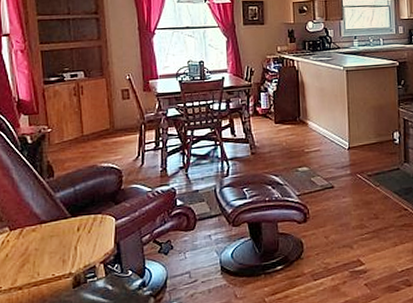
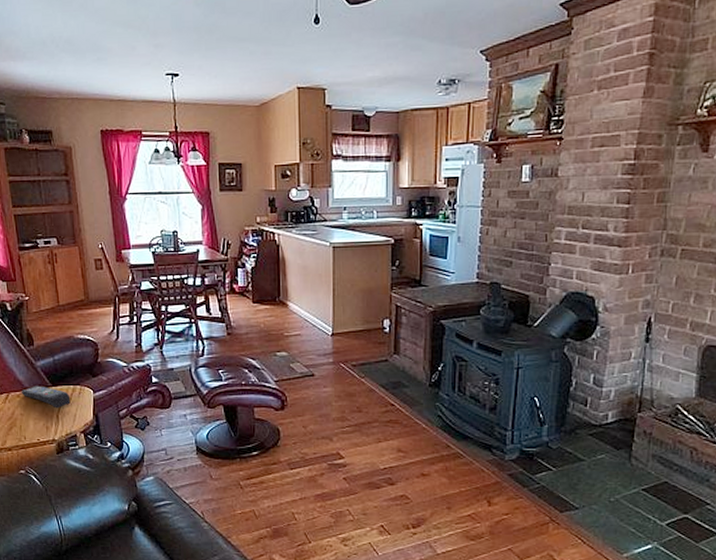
remote control: none [36,217,91,240] -> present [20,386,71,409]

